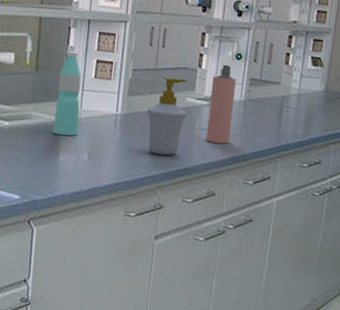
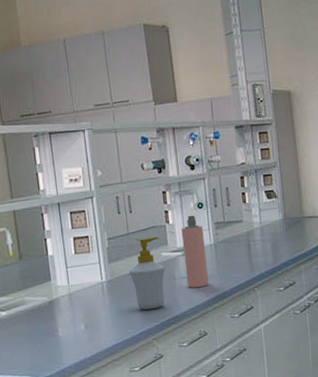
water bottle: present [53,51,82,136] -> none [42,235,71,313]

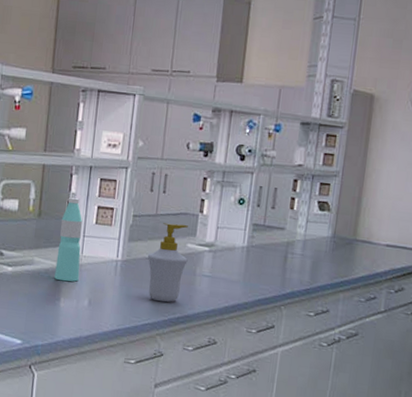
water bottle: none [42,235,71,313] -> present [54,198,83,282]
spray bottle: present [181,215,210,288] -> none [207,209,239,291]

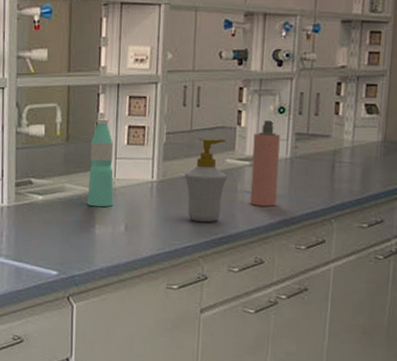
spray bottle: none [207,209,239,291] -> present [249,120,280,207]

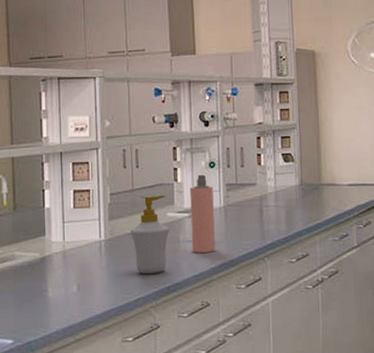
water bottle: present [87,119,114,207] -> none [38,186,64,271]

